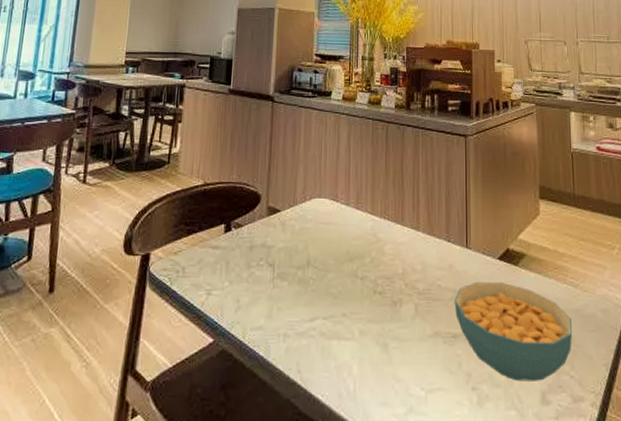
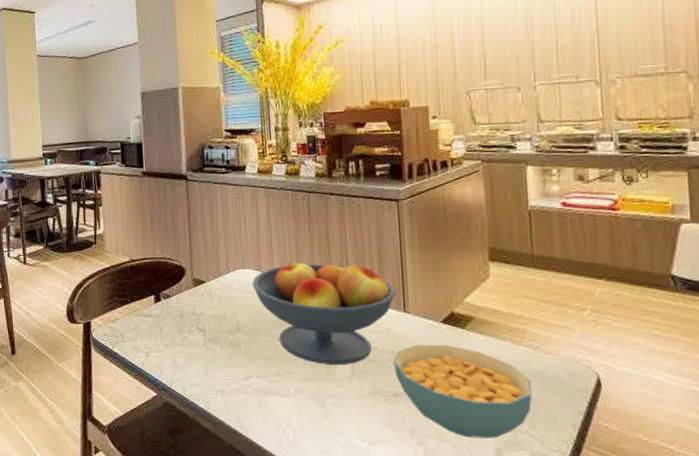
fruit bowl: none [326,193,460,303] -> present [252,261,396,365]

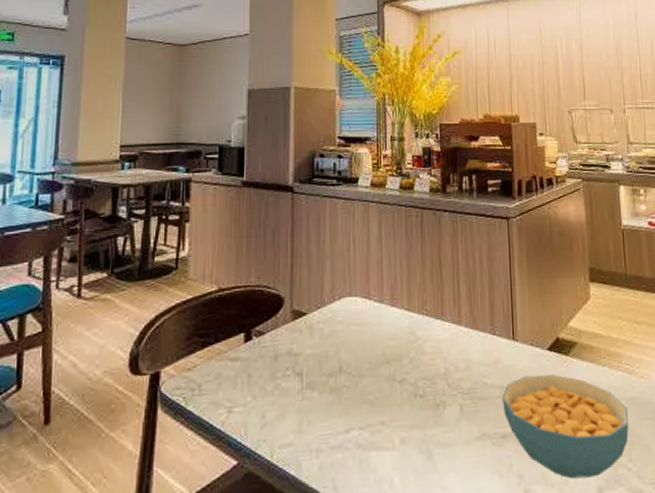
fruit bowl: present [252,261,396,365] -> none [358,285,505,407]

